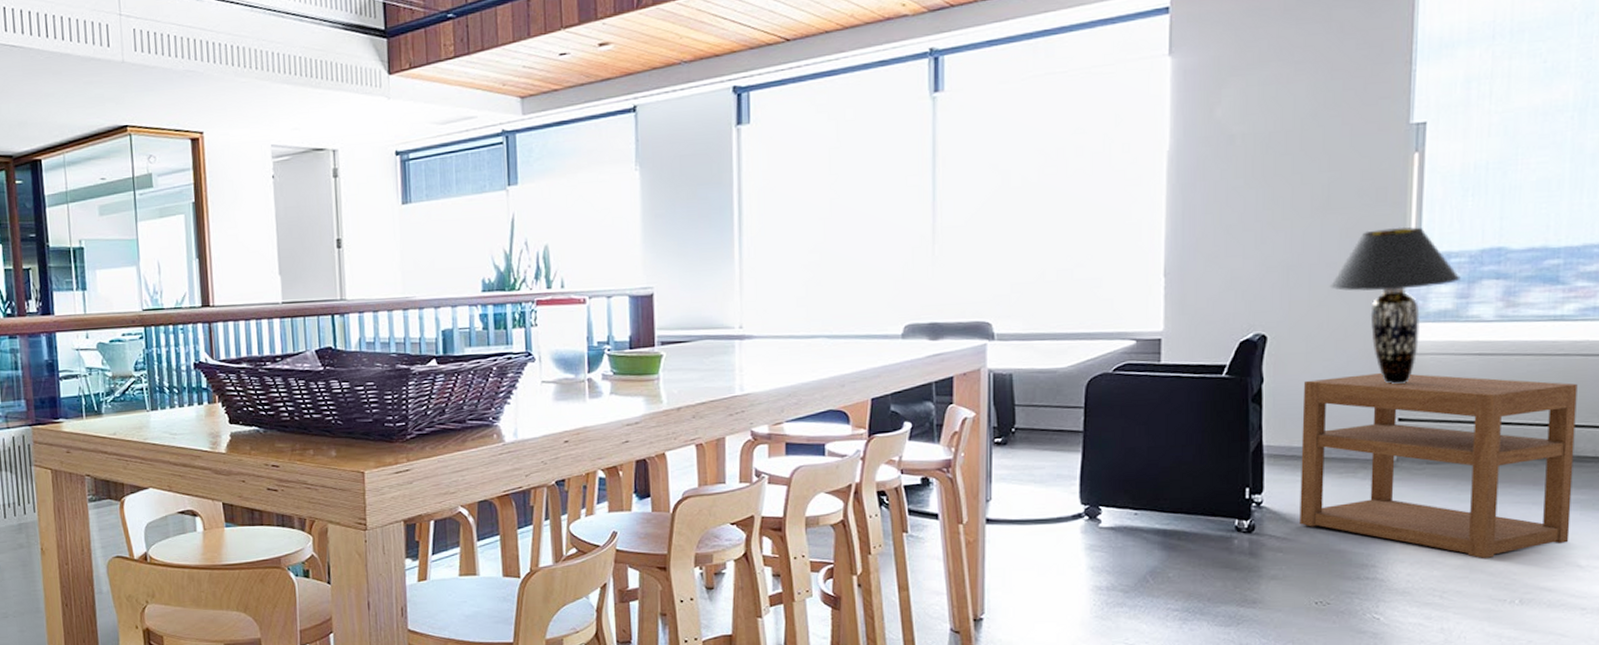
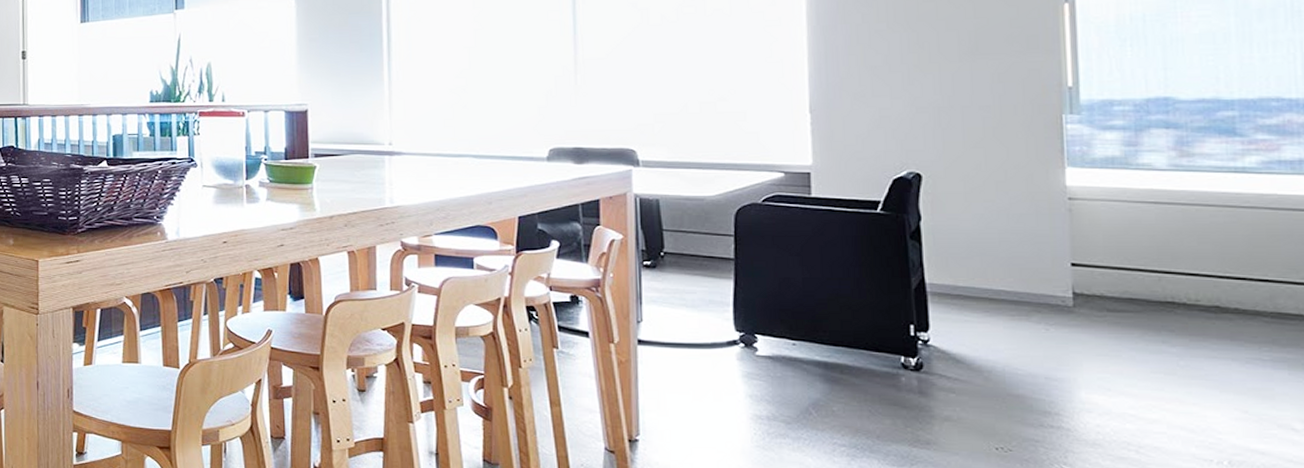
nightstand: present [1299,372,1578,559] -> none [965,216,1279,415]
table lamp: present [1329,226,1461,384] -> none [984,73,1126,228]

